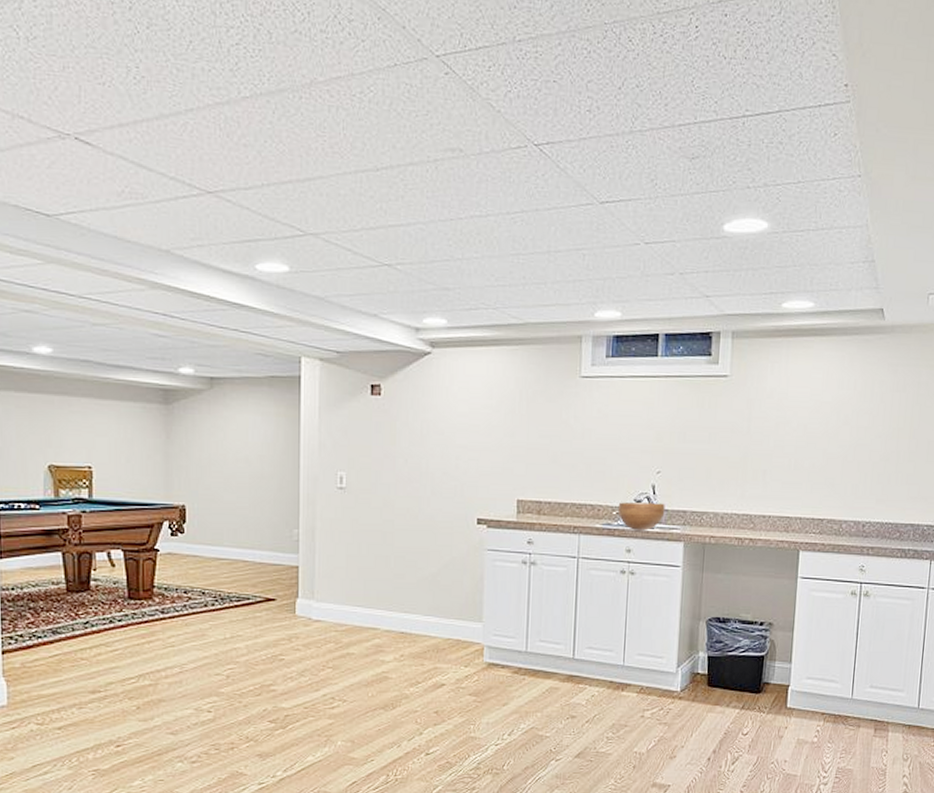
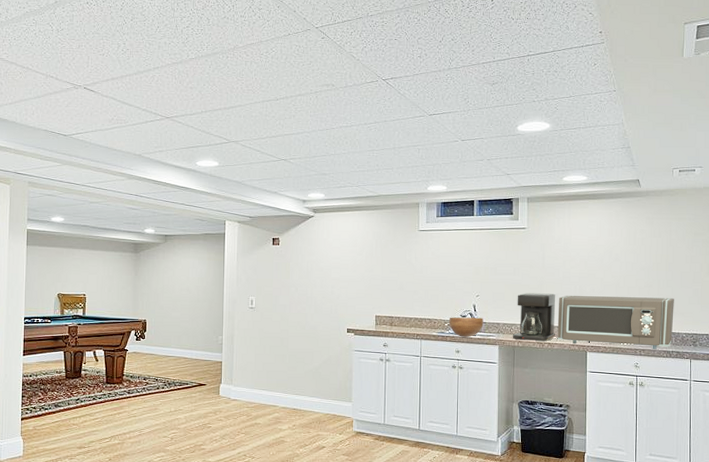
coffee maker: none [702,468,763,537] -> present [512,293,556,342]
microwave: none [761,472,917,547] -> present [557,295,674,349]

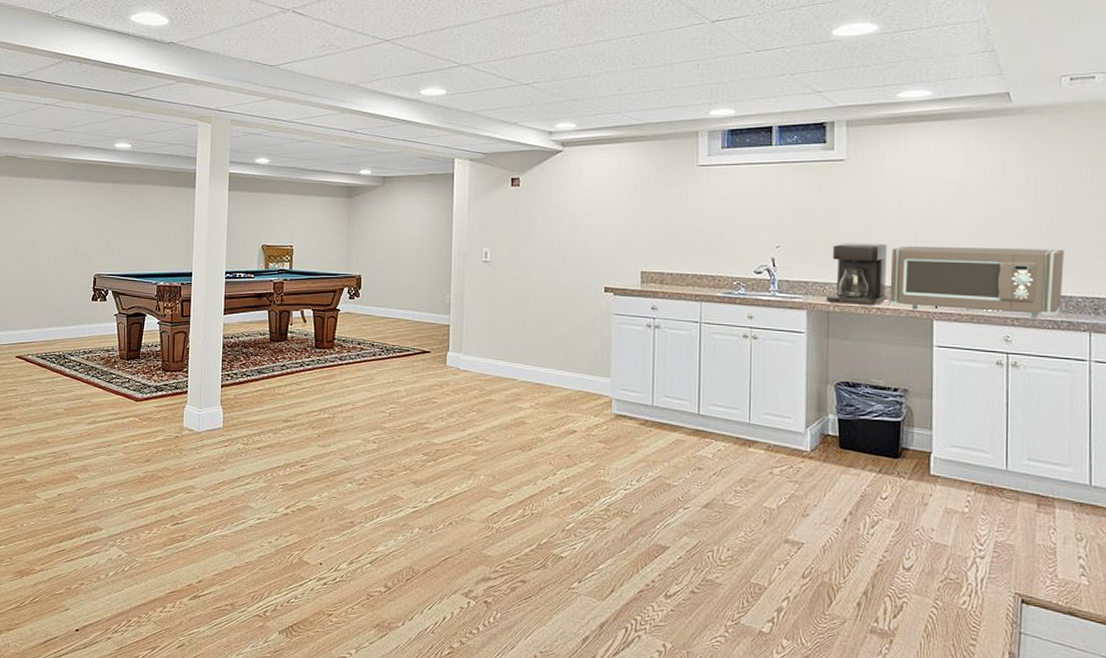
bowl: present [448,317,484,338] -> none [738,274,786,300]

